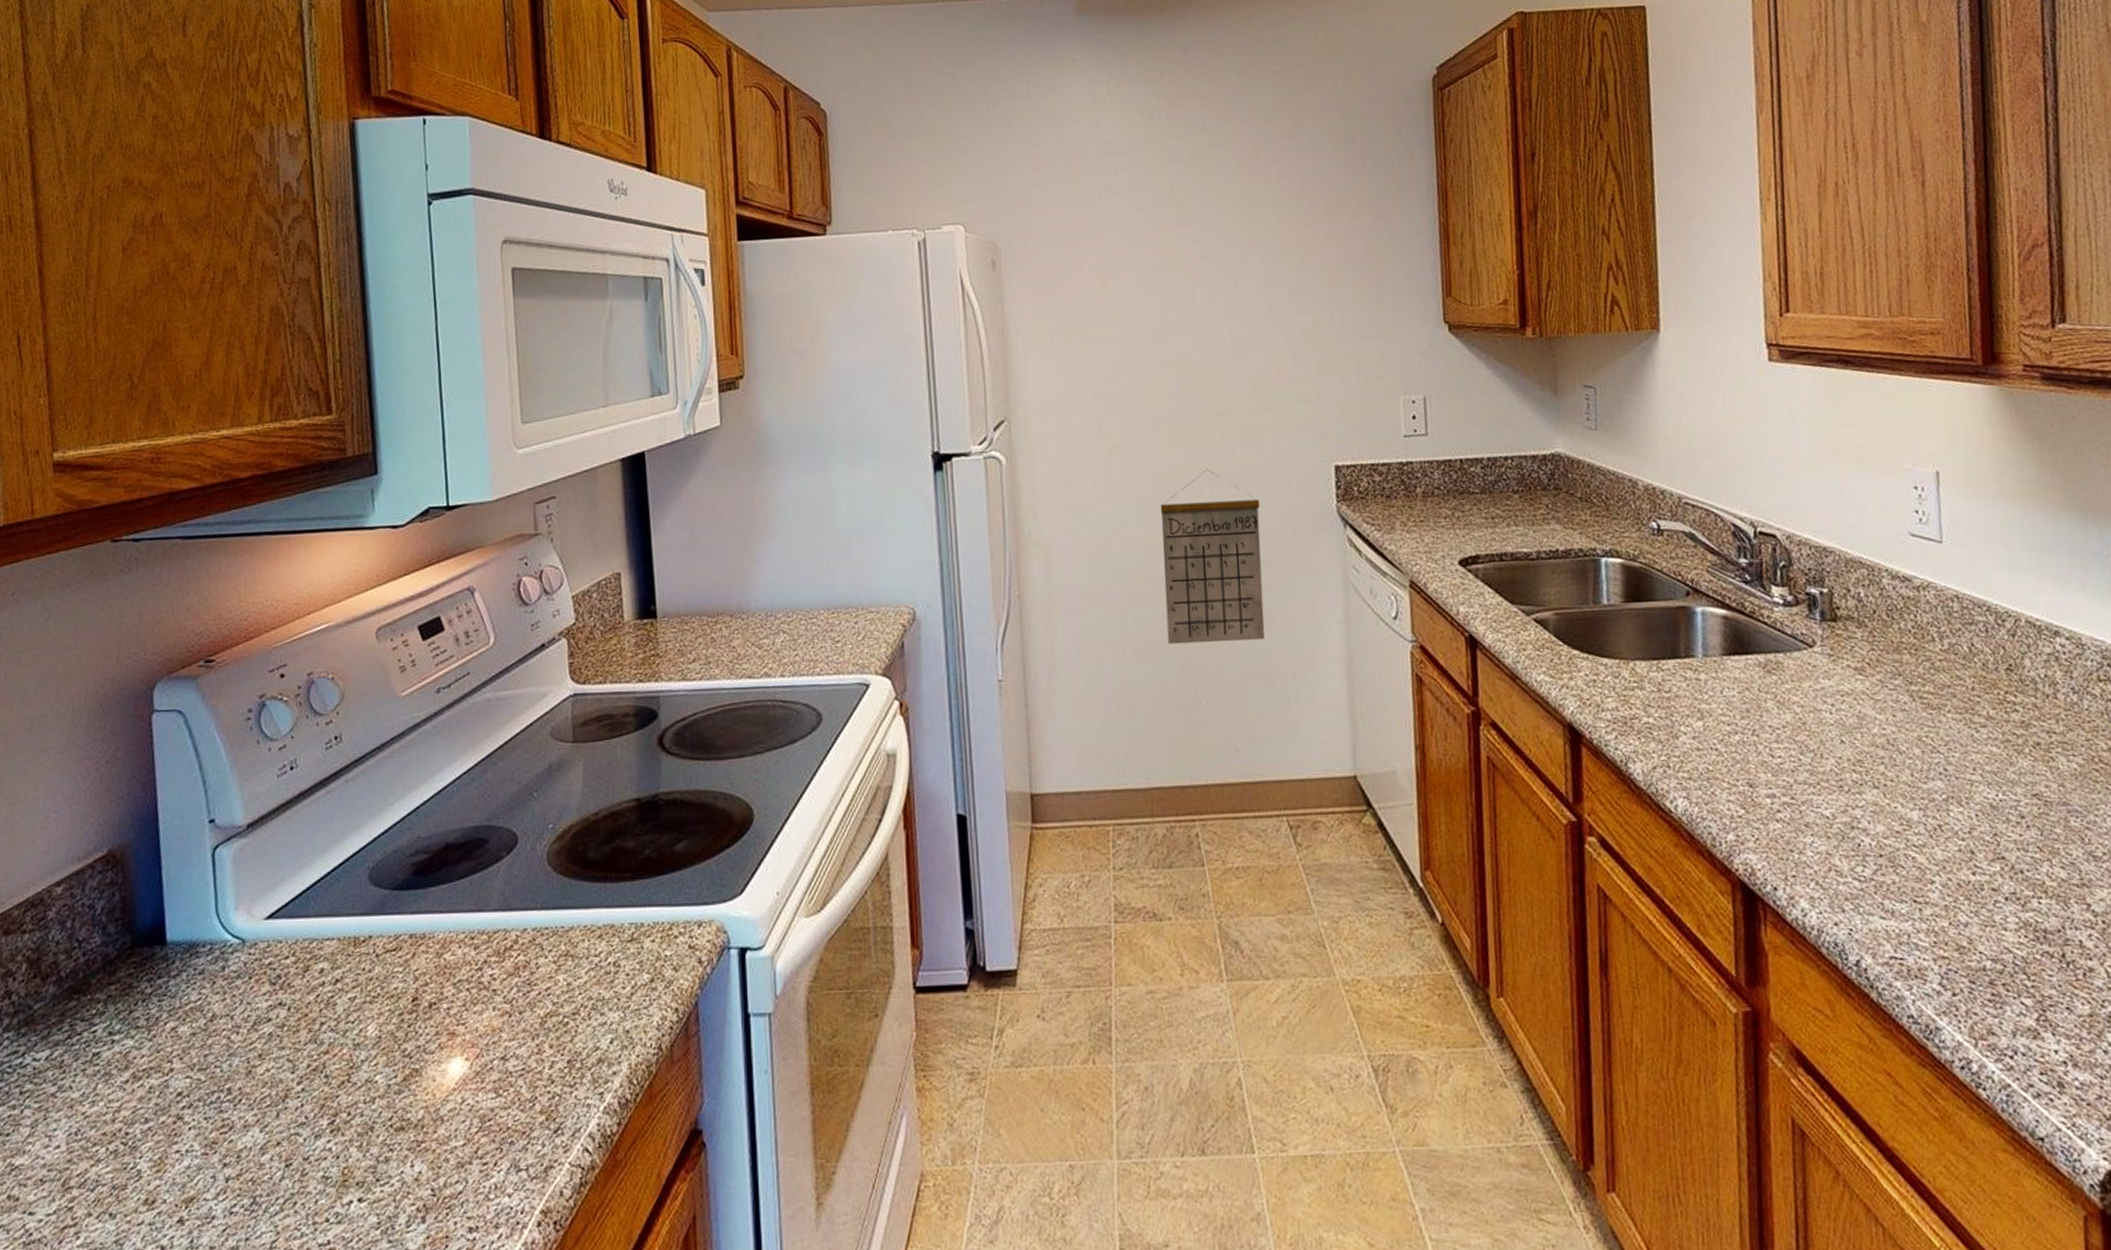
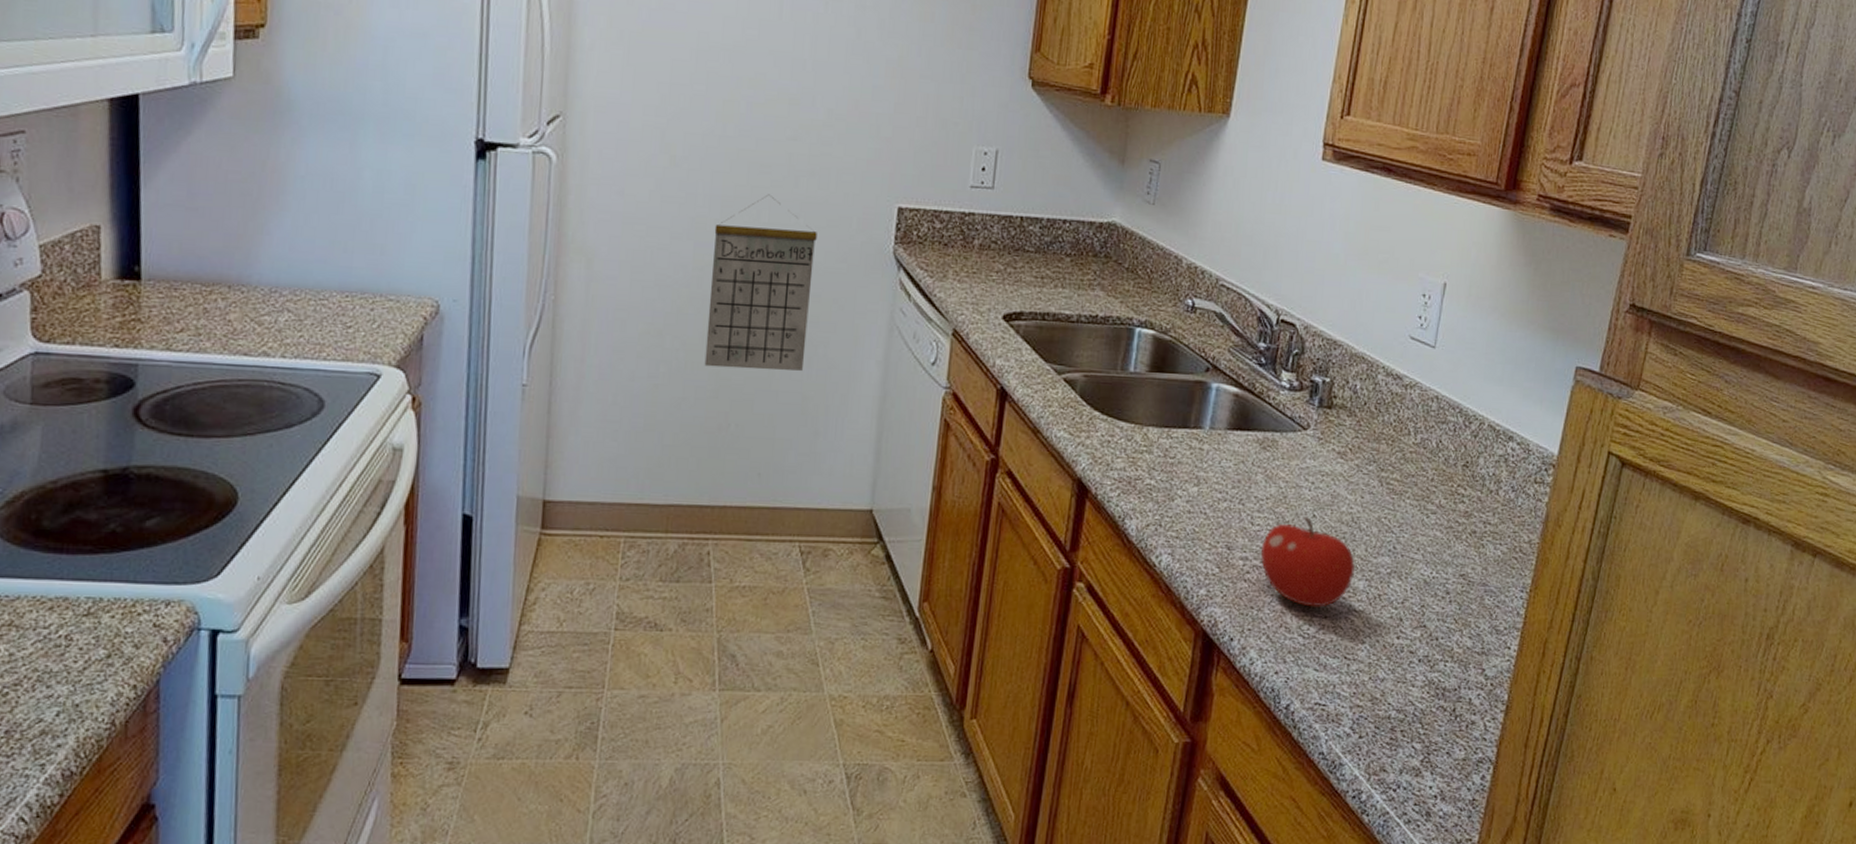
fruit: none [1788,743,1904,846] -> present [1260,517,1355,608]

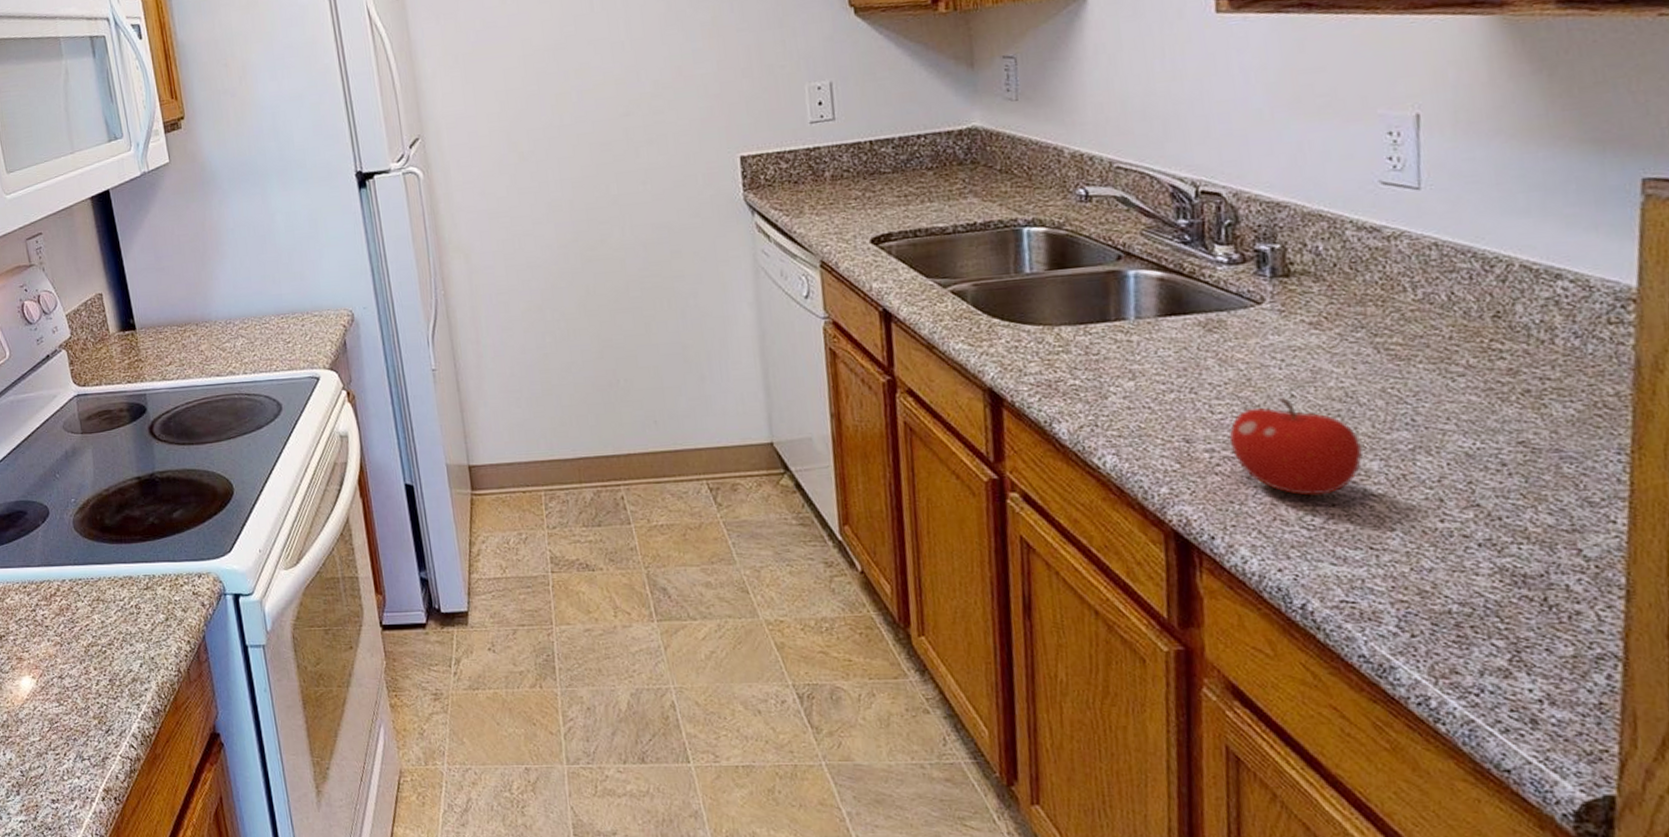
calendar: present [704,194,817,371] -> none [570,168,677,332]

